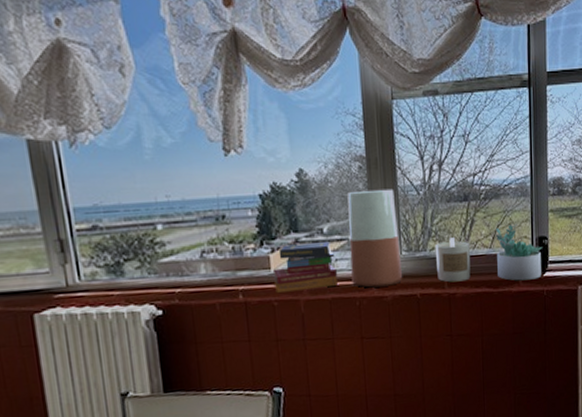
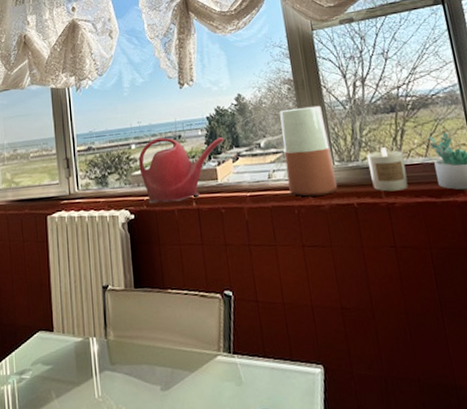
watering can: none [167,217,281,297] -> present [138,137,225,204]
books: present [272,242,338,293] -> none [219,155,276,201]

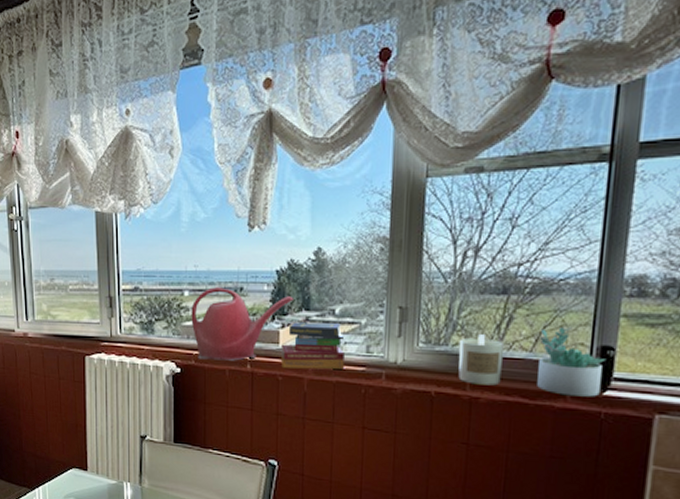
books: none [219,155,276,201] -> present [280,322,344,370]
vase: present [279,105,337,197] -> none [359,273,418,378]

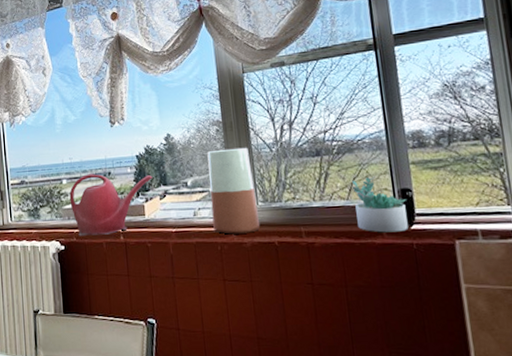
books: present [280,322,344,370] -> none [146,193,201,236]
vase: none [359,273,418,378] -> present [207,147,259,235]
candle: present [458,334,505,386] -> none [289,190,329,232]

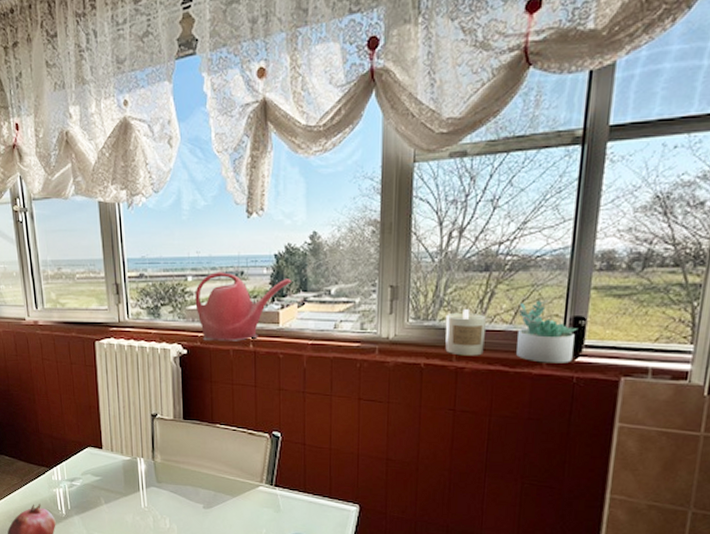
vase: present [207,147,259,235] -> none [355,254,407,352]
candle: none [289,190,329,232] -> present [445,309,487,356]

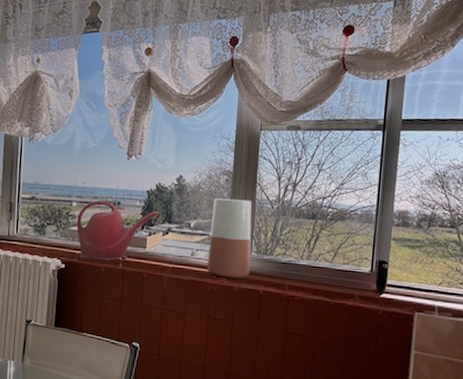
vase: none [355,254,407,352] -> present [207,198,252,279]
candle: present [445,309,487,356] -> none [280,248,313,287]
succulent plant: present [516,299,579,363] -> none [335,245,382,298]

